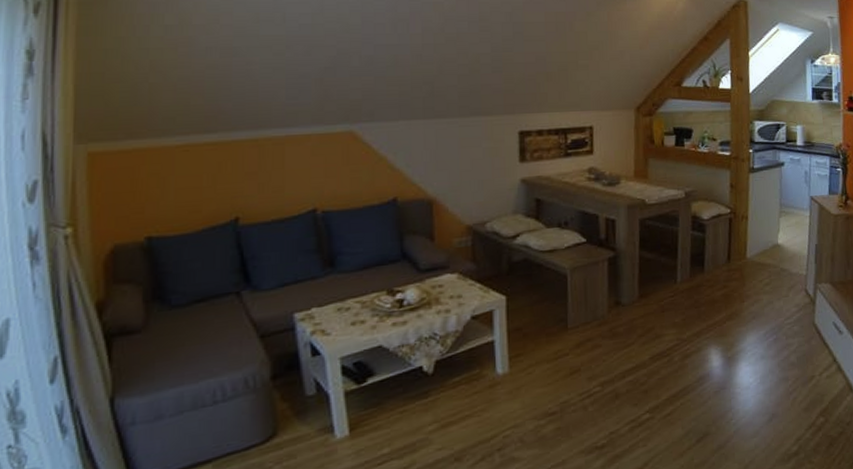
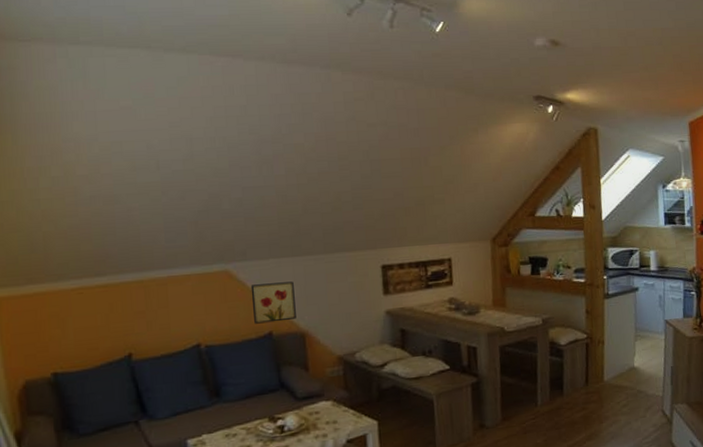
wall art: none [376,145,424,189] -> present [250,281,296,324]

